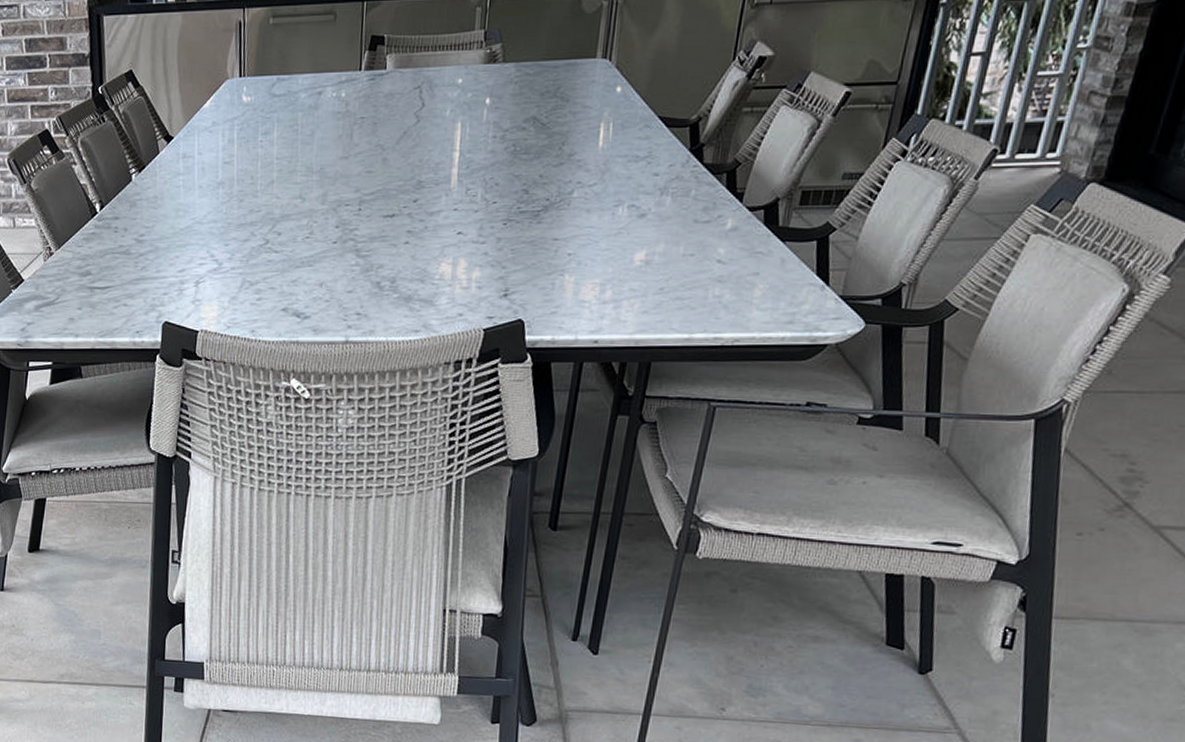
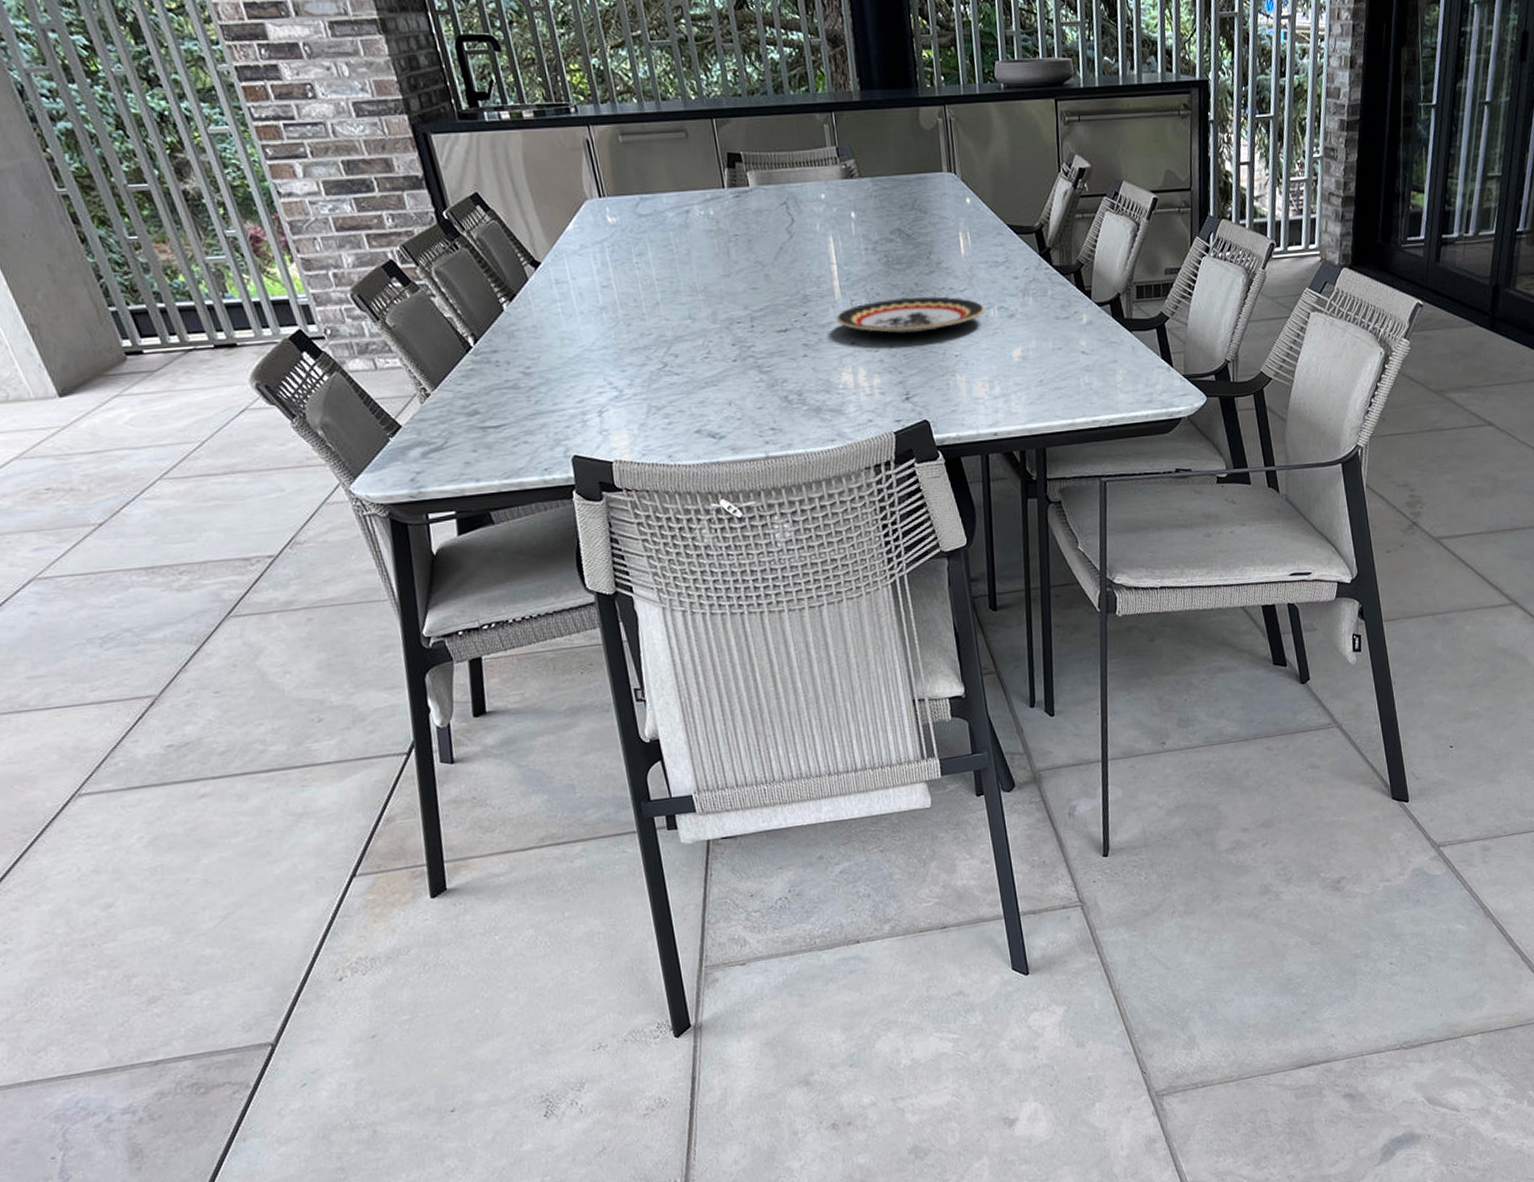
plate: none [446,189,613,226] -> present [835,296,985,334]

